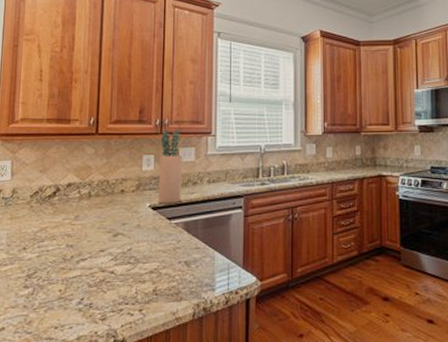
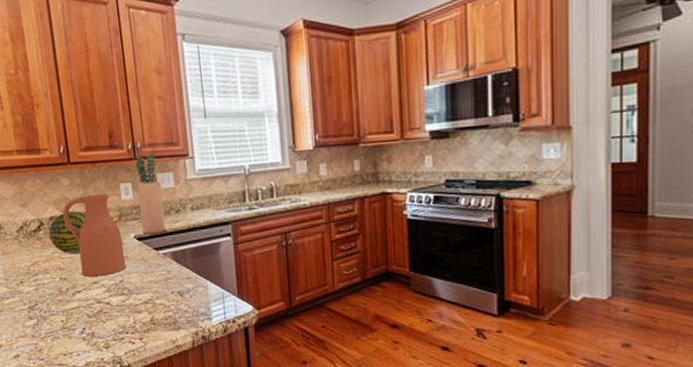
fruit: none [63,179,105,222] -> present [48,211,86,255]
ceramic pitcher: none [81,164,137,244] -> present [62,193,126,277]

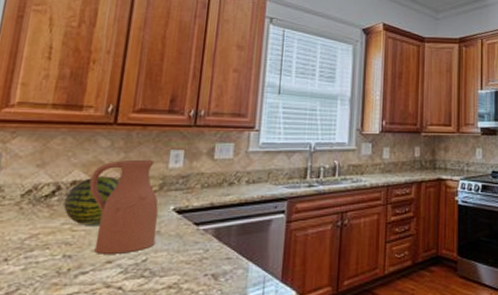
vase: present [136,147,166,234] -> none [184,116,221,207]

